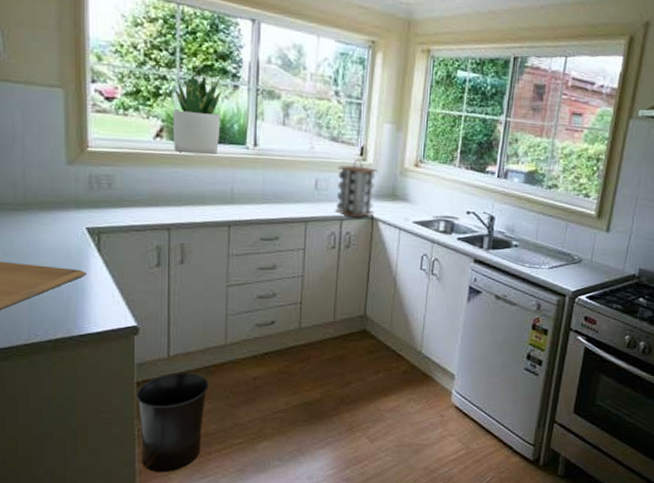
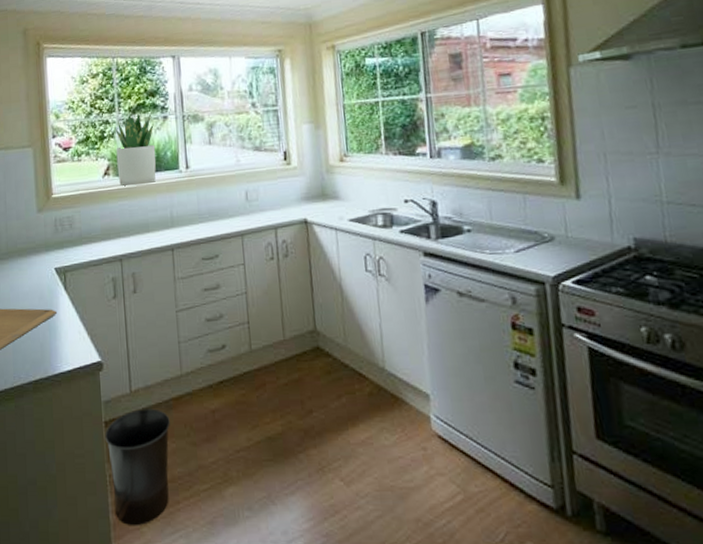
spice rack: present [335,159,377,218] -> none [264,164,307,224]

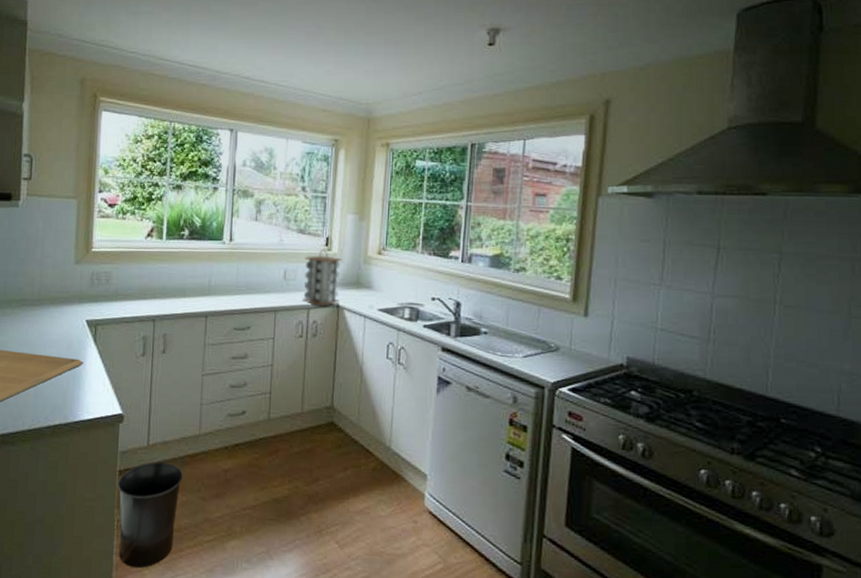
planter: present [115,109,156,187] -> none [161,177,204,251]
spice rack: none [264,164,307,224] -> present [303,249,342,306]

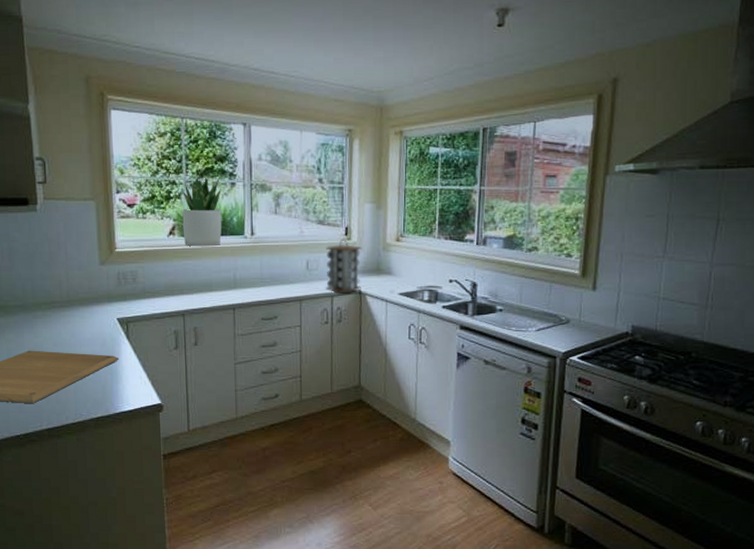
waste bin: present [117,462,183,568] -> none [163,445,224,538]
planter: none [161,177,204,251] -> present [181,173,222,247]

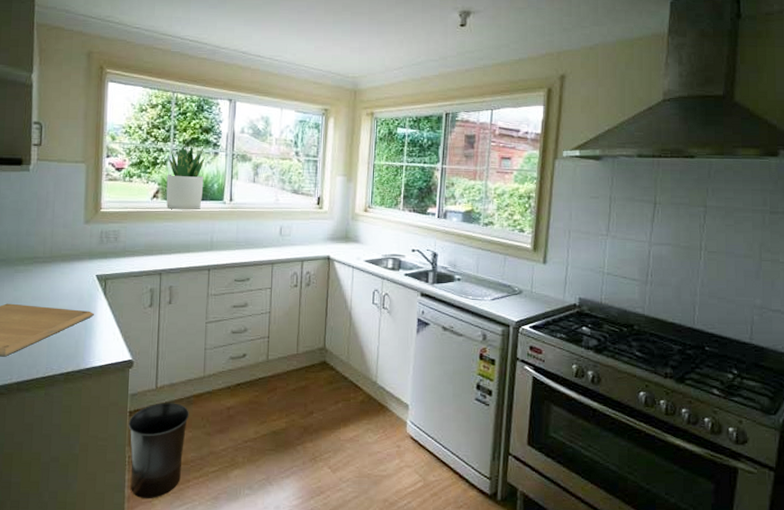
waste bin: none [163,445,224,538] -> present [128,403,189,498]
spice rack: present [325,238,362,293] -> none [297,207,332,259]

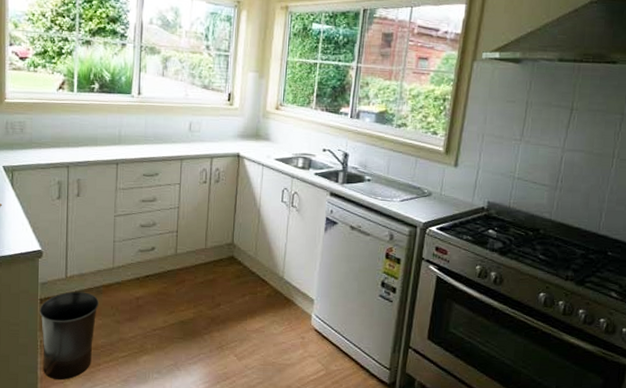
planter: present [166,143,205,210] -> none [72,33,112,104]

